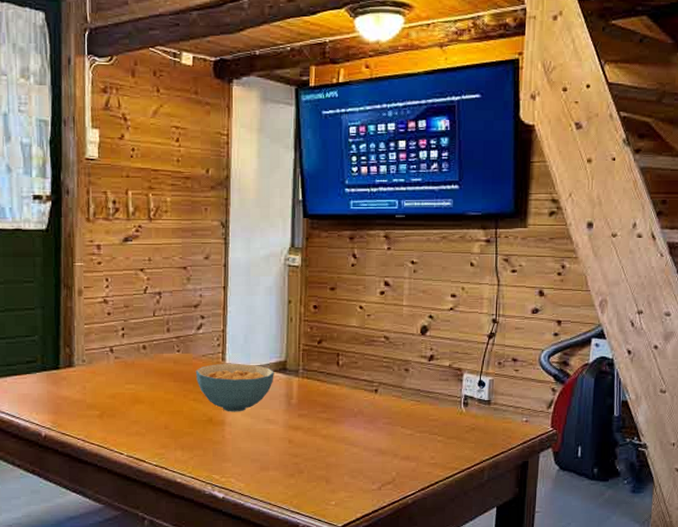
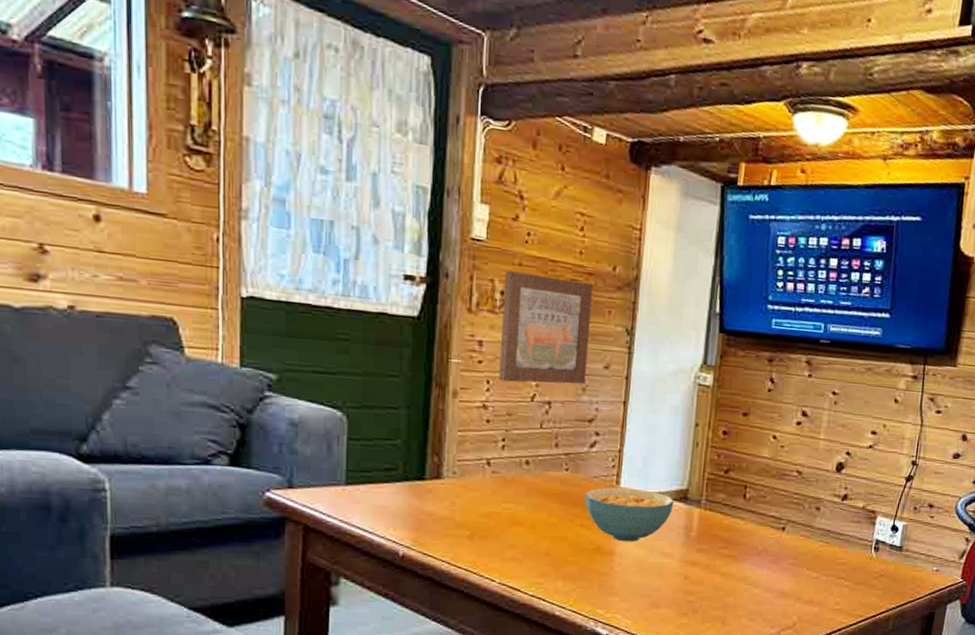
wall art: none [115,183,190,278] -> present [499,270,593,384]

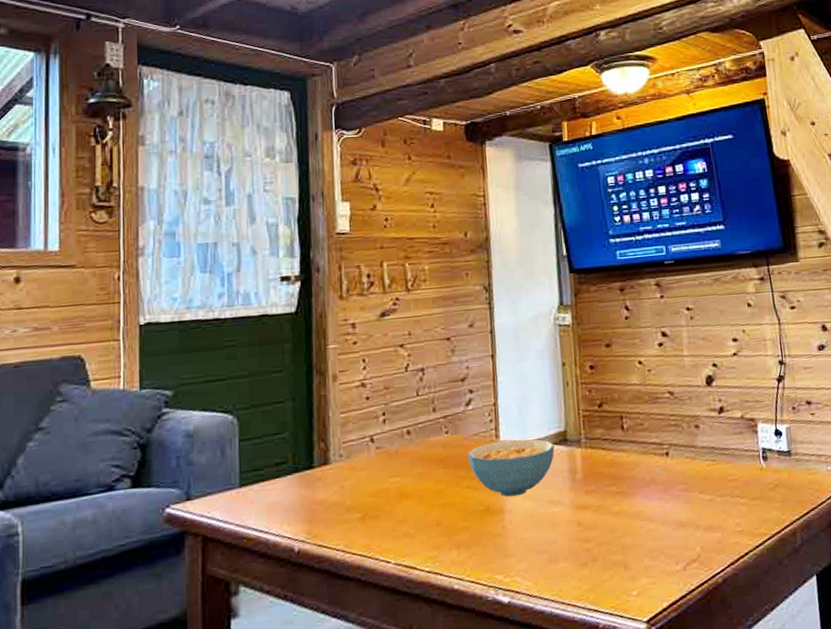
wall art: present [499,270,593,384] -> none [369,252,454,358]

